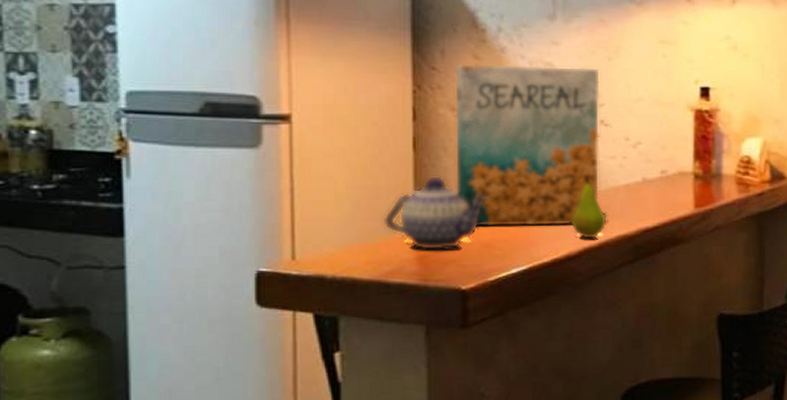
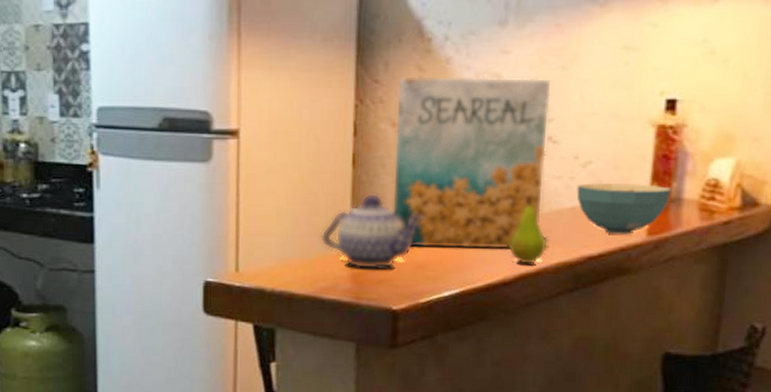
cereal bowl: none [629,161,712,208] -> present [576,182,672,235]

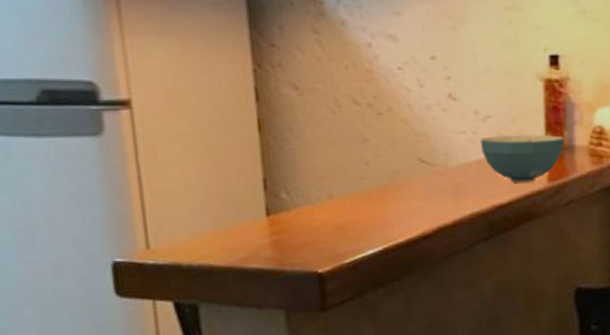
teapot: present [321,192,426,270] -> none [234,157,340,235]
cereal box: present [392,76,552,249] -> none [295,37,450,210]
fruit: present [507,196,547,265] -> none [423,151,460,217]

